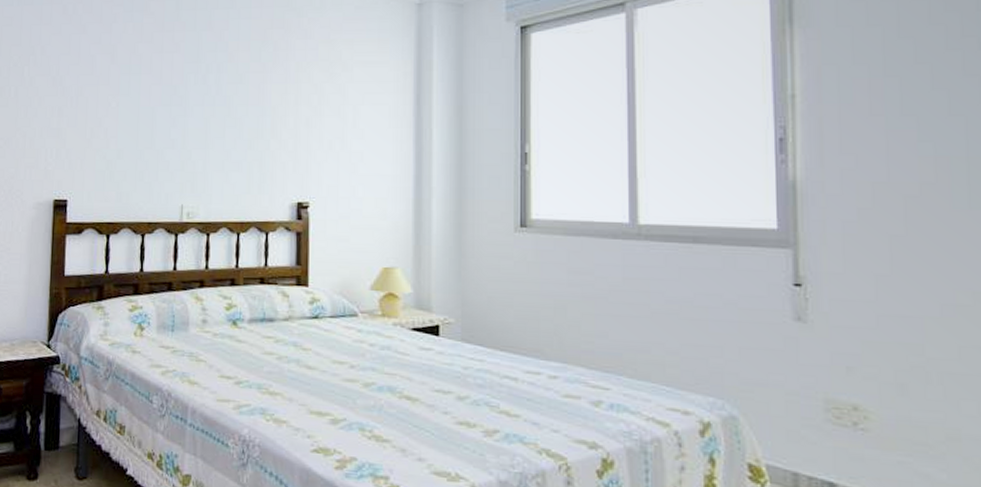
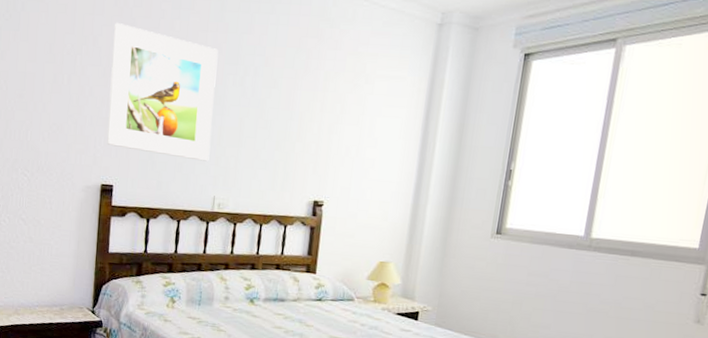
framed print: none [59,30,177,167] -> present [107,22,219,162]

